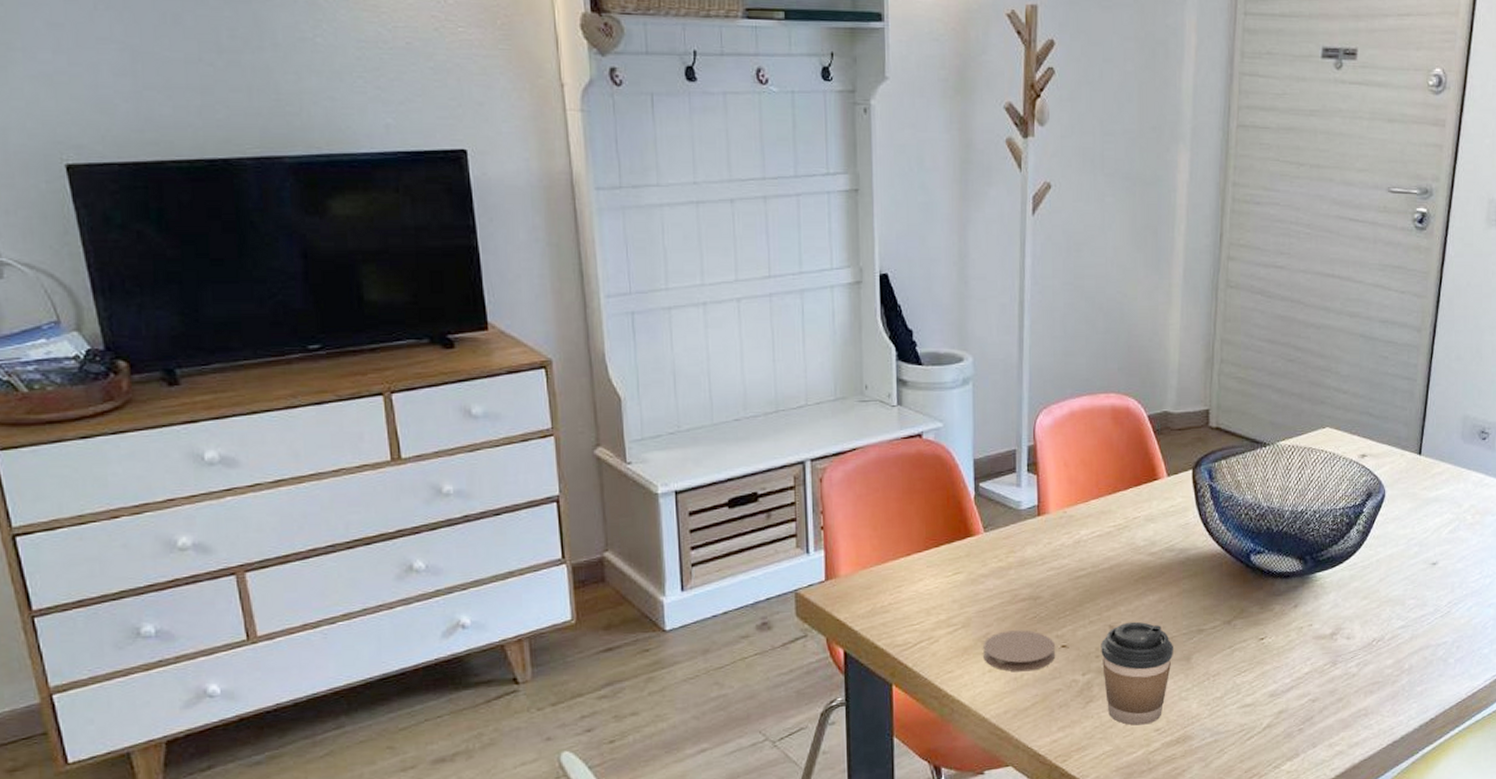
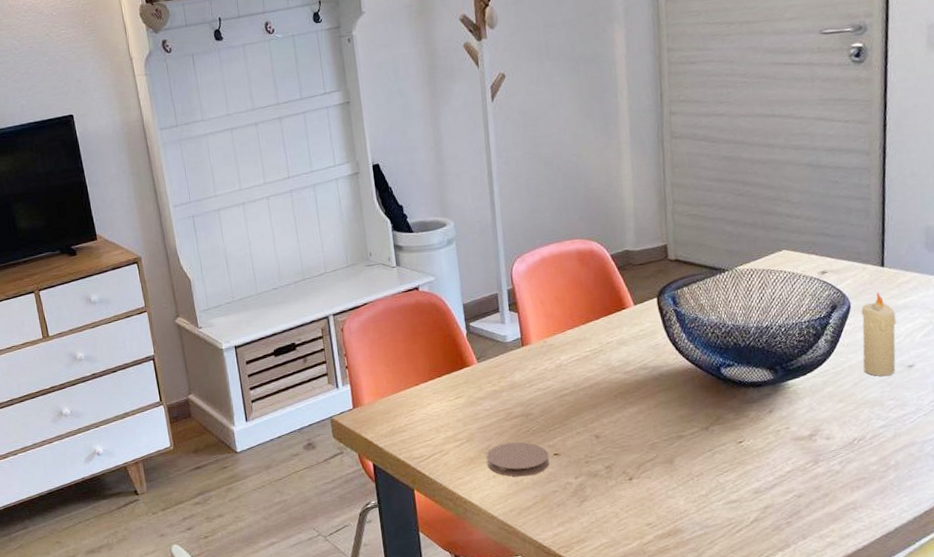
coffee cup: present [1101,621,1174,726] -> none [589,431,657,521]
candle: none [1390,482,1426,574] -> present [861,292,897,377]

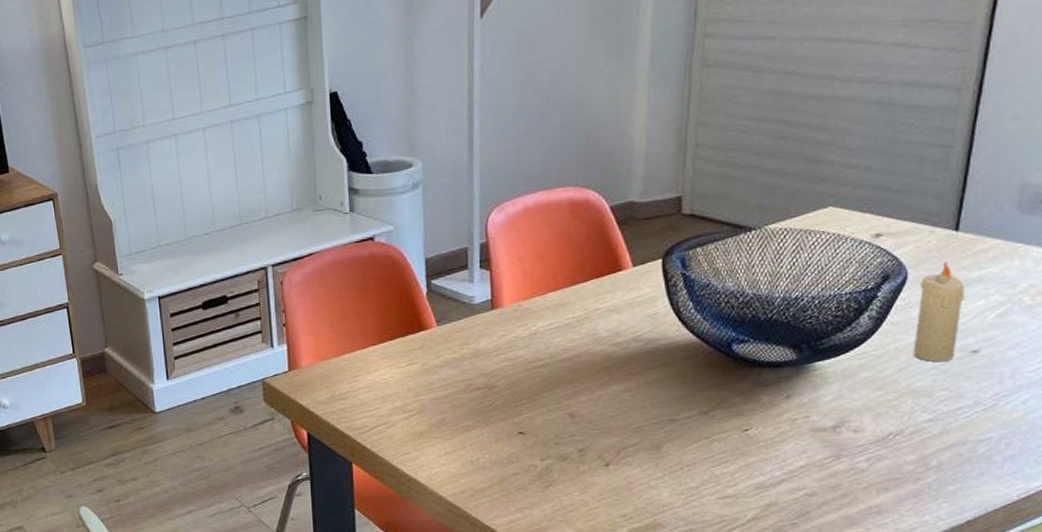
coaster: present [486,442,549,477] -> none [438,417,513,456]

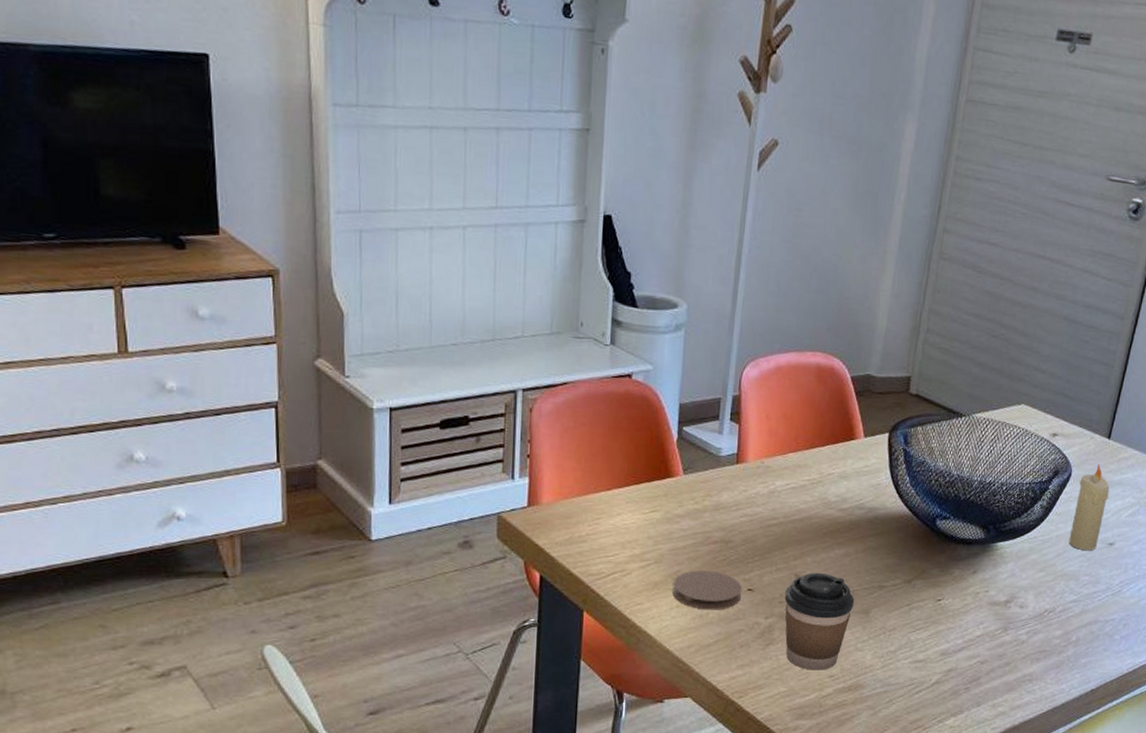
coaster: none [438,417,513,456] -> present [672,570,743,610]
coffee cup: none [560,410,642,511] -> present [784,572,855,670]

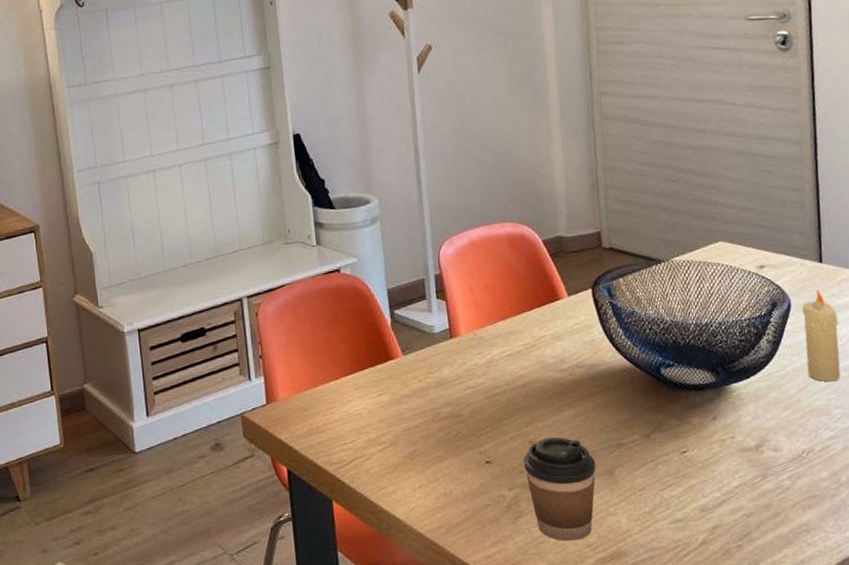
coaster: present [672,570,743,610] -> none [412,447,481,488]

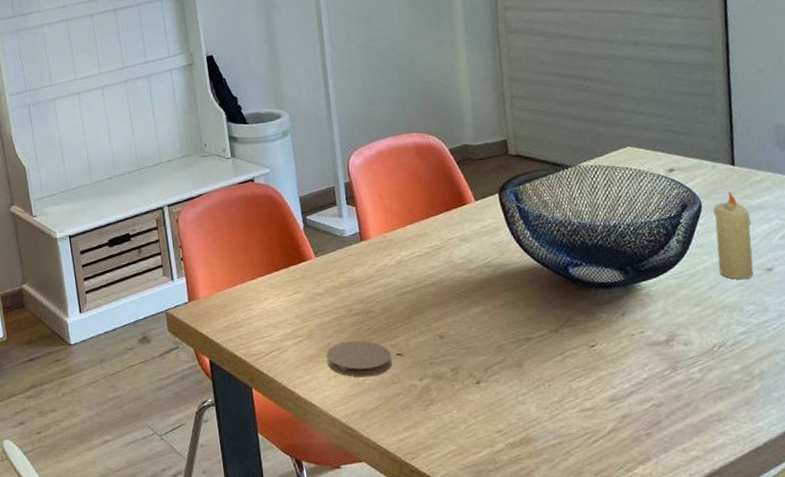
coaster: none [412,447,481,488] -> present [326,340,392,378]
coffee cup: present [523,436,596,541] -> none [433,331,505,427]

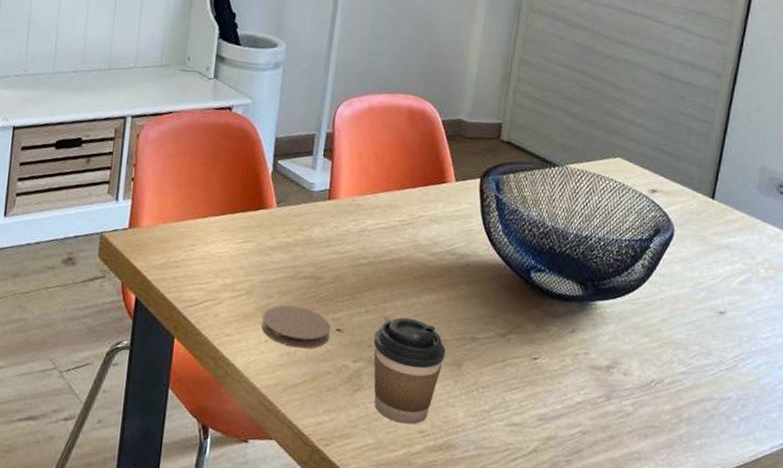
coffee cup: none [433,331,505,427] -> present [373,317,446,425]
candle: present [713,191,754,280] -> none [674,225,717,318]

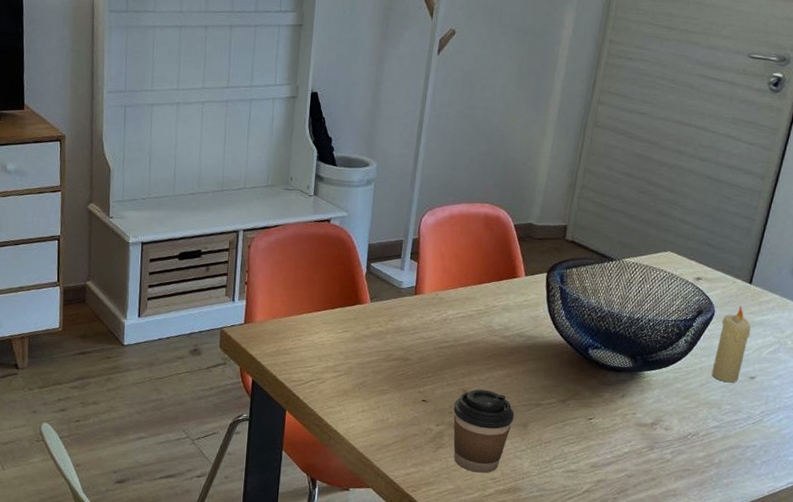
coaster: present [261,305,331,349] -> none [359,382,418,416]
candle: none [674,225,717,318] -> present [711,306,751,383]

